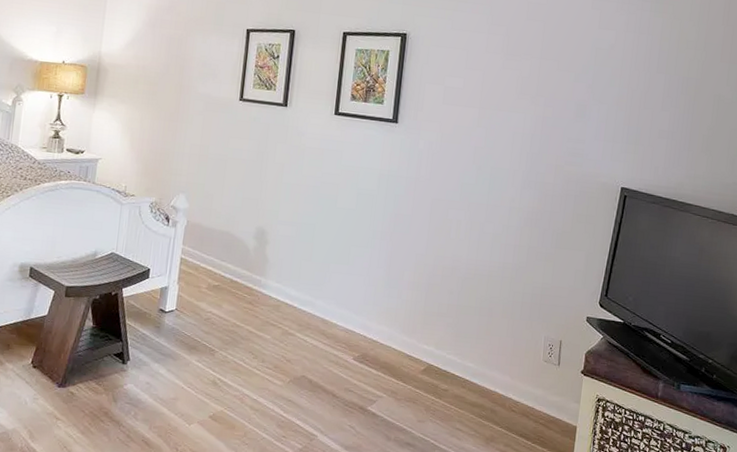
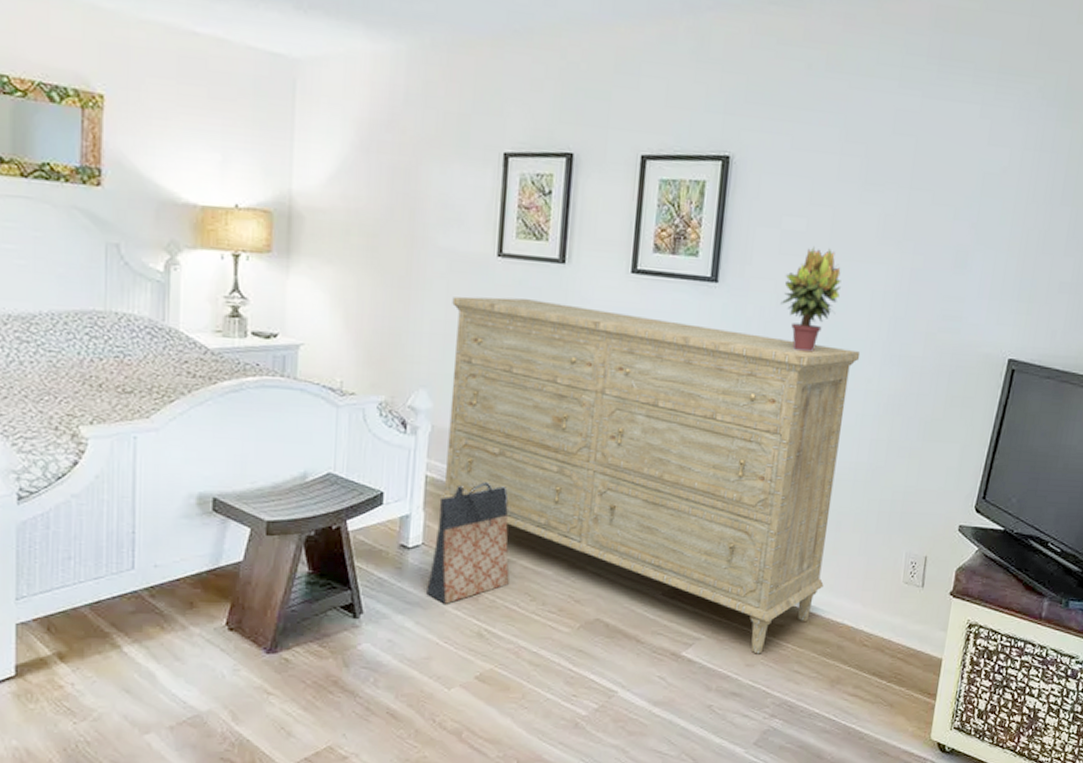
bag: none [177,265,240,357] -> present [426,482,509,604]
dresser: none [190,128,506,413] -> present [439,296,861,654]
potted plant: none [444,99,490,177] -> present [780,247,841,353]

